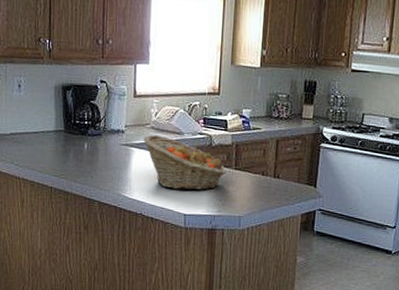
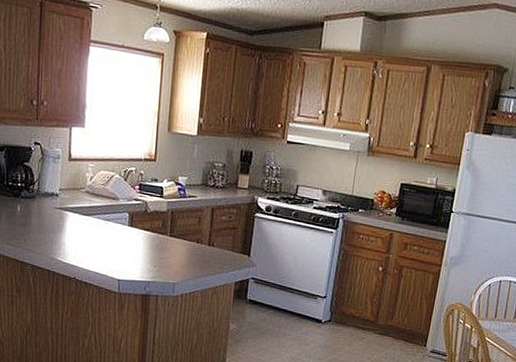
fruit basket: present [143,134,226,191] -> none [78,199,161,256]

